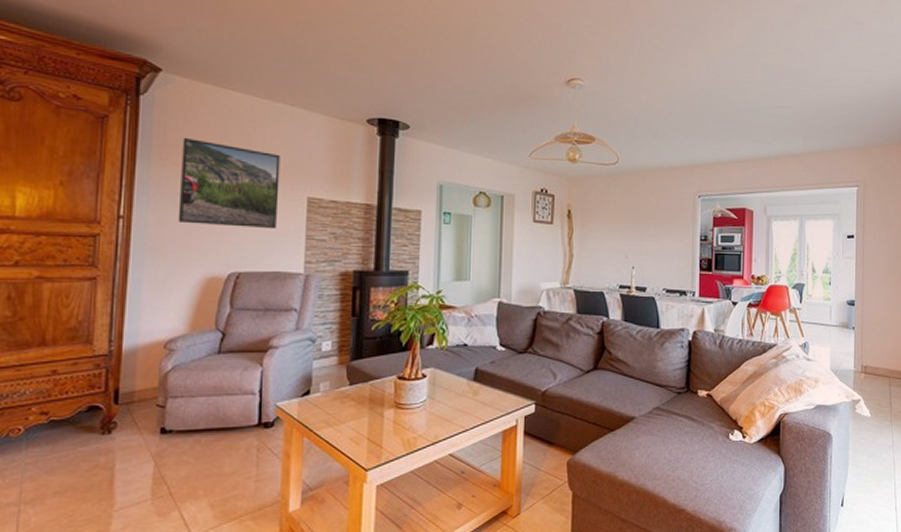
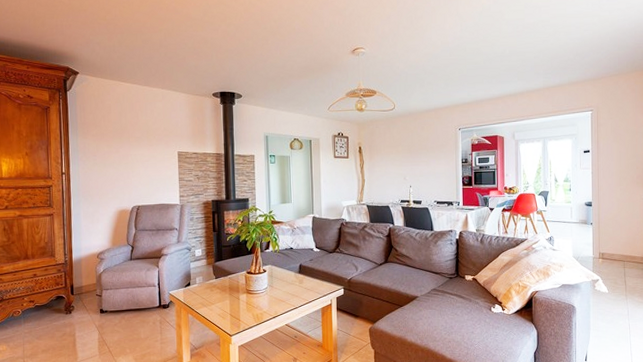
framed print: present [178,137,280,230] -> none [96,117,160,175]

